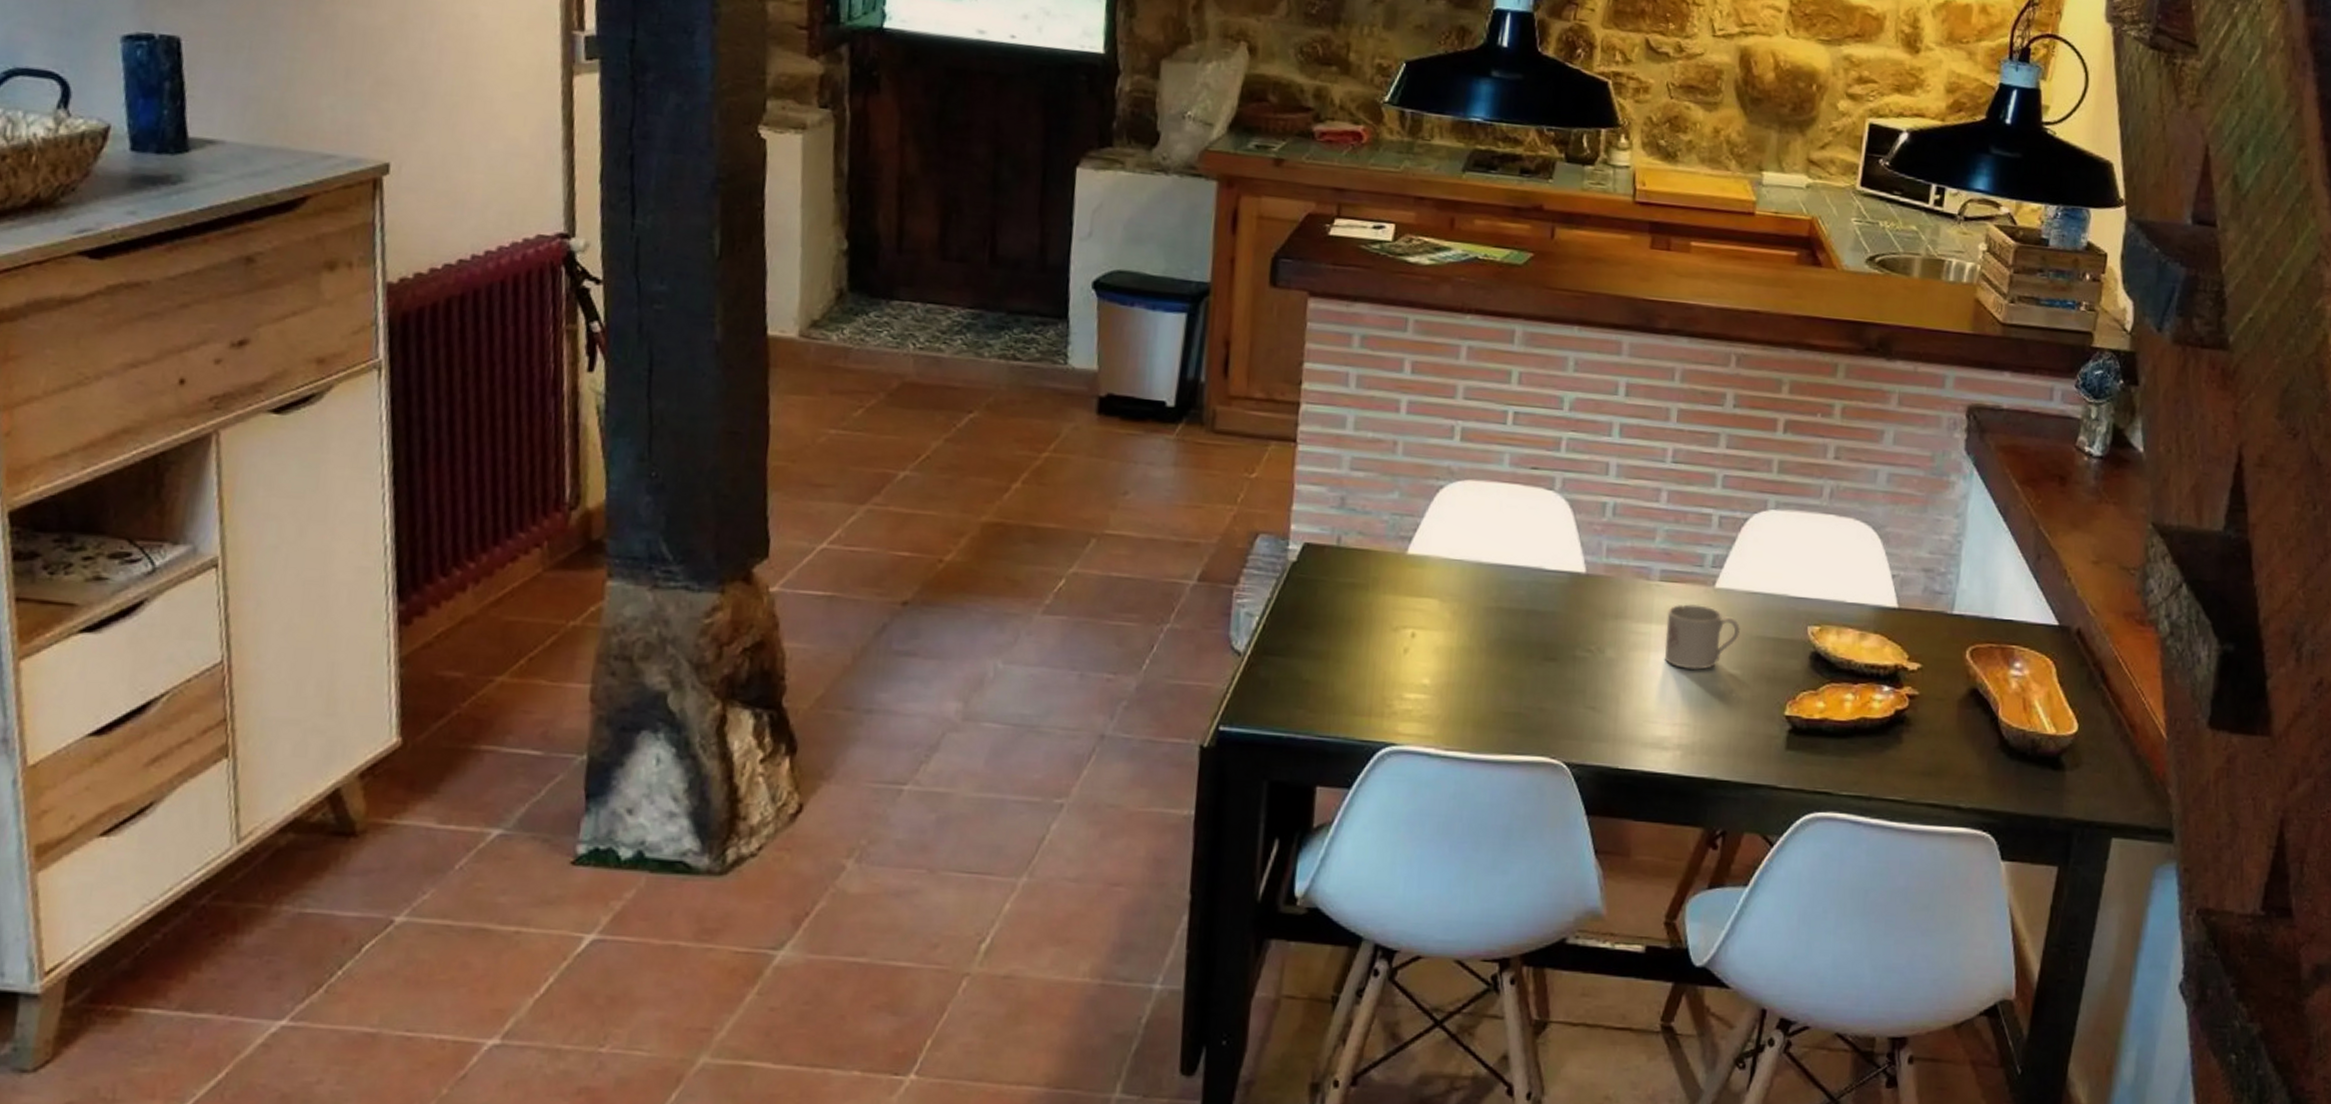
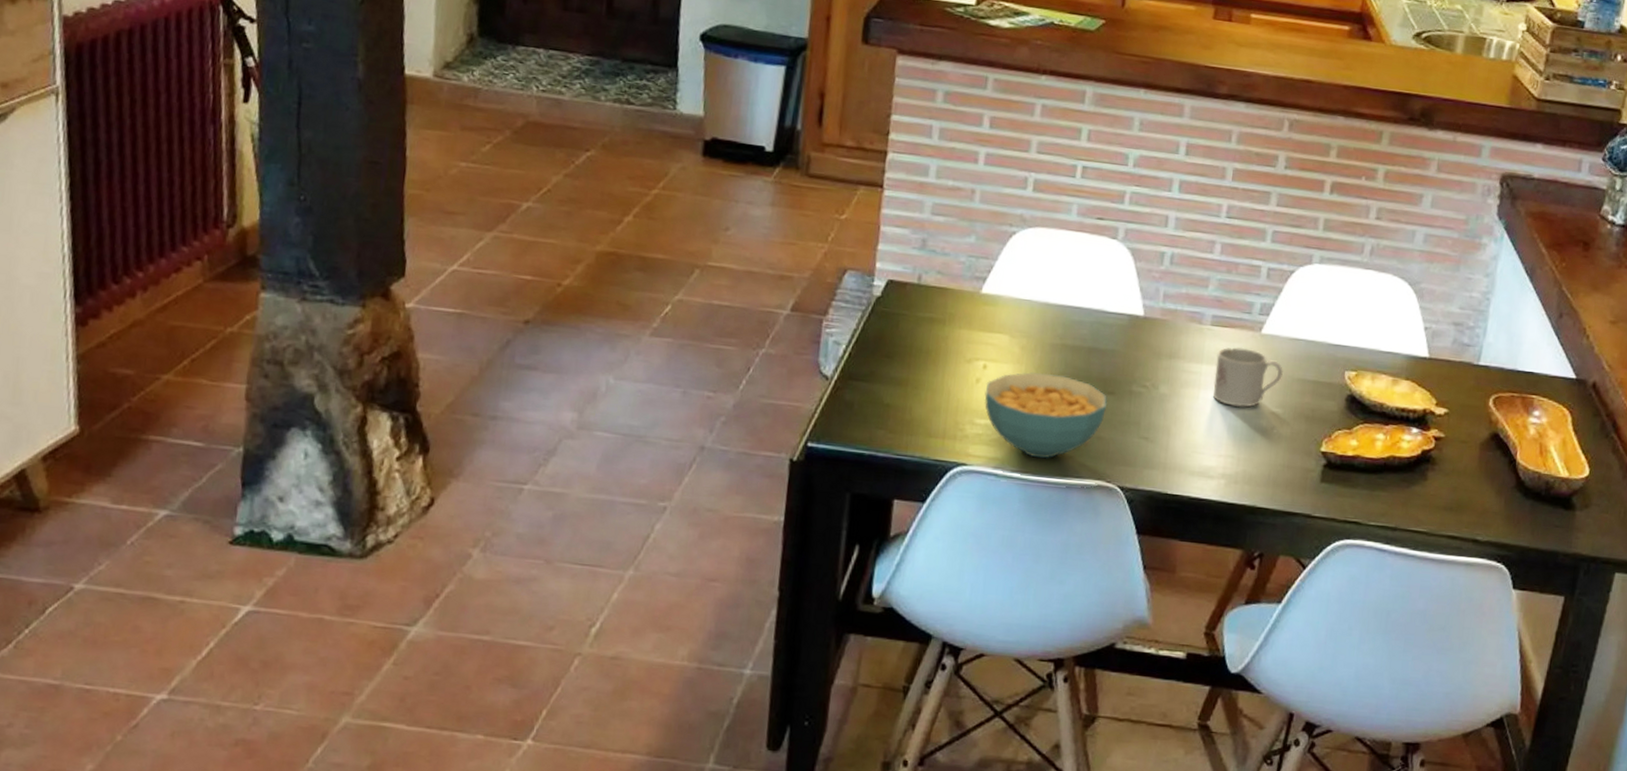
cereal bowl: none [1413,638,1550,735] -> present [984,371,1108,459]

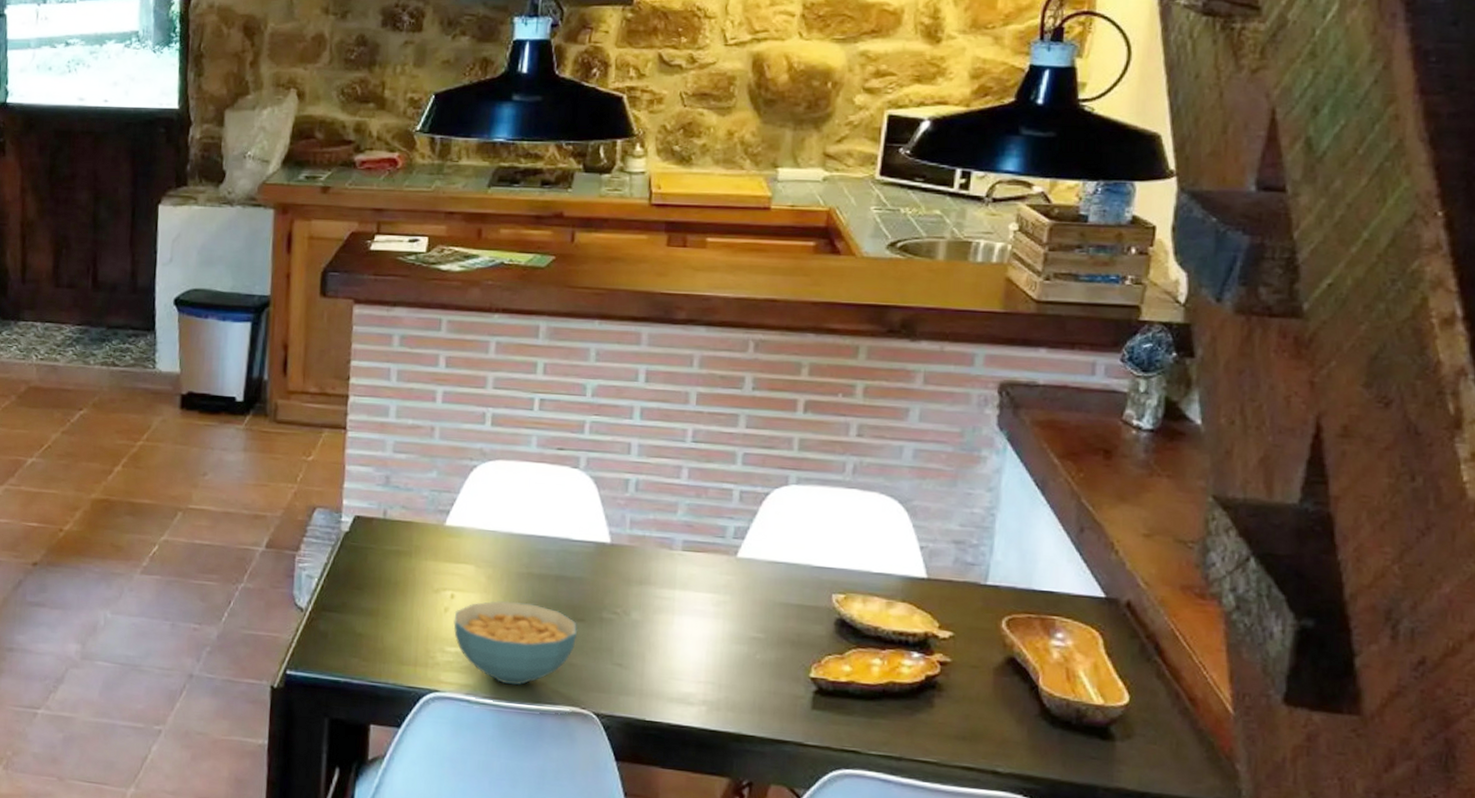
mug: present [1212,347,1283,407] -> none [688,572,763,633]

